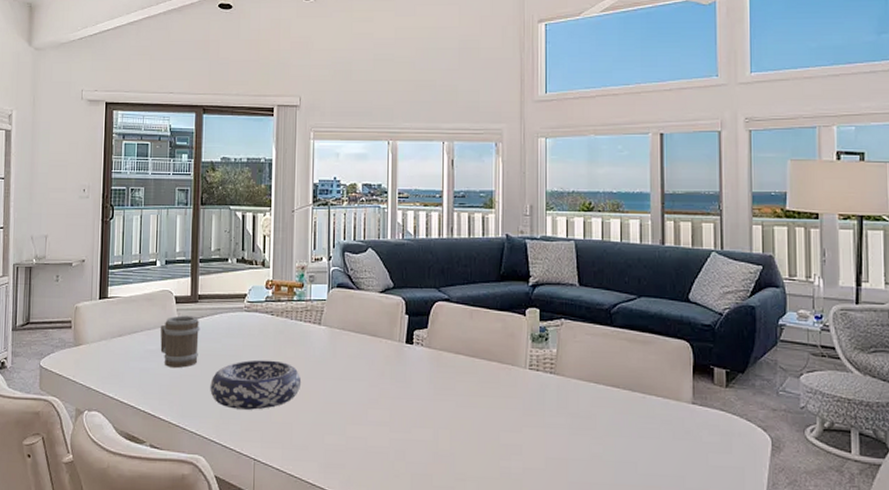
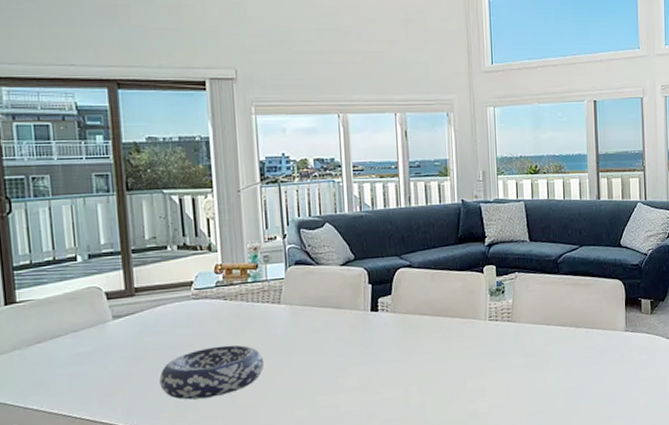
barrel: present [160,315,200,368] -> none [91,310,142,368]

